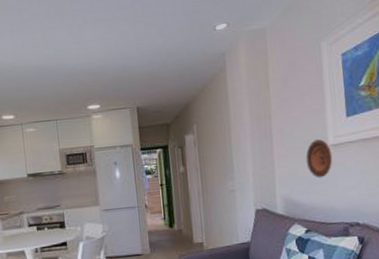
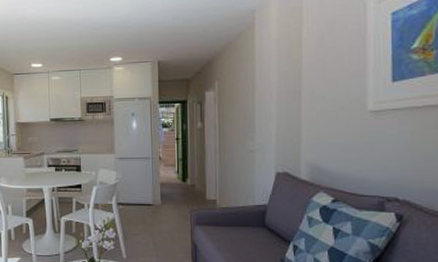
decorative plate: present [306,139,333,178] -> none [339,104,371,146]

